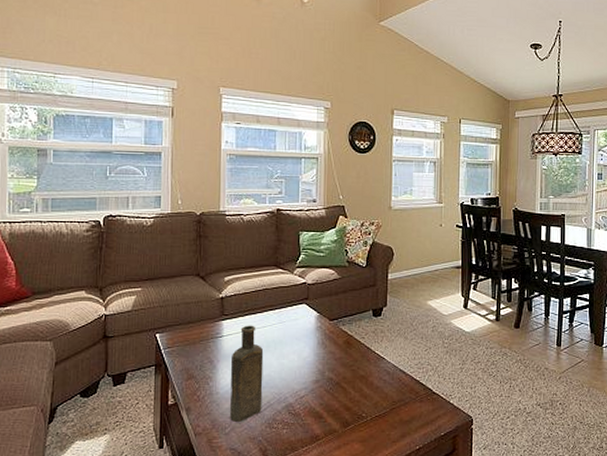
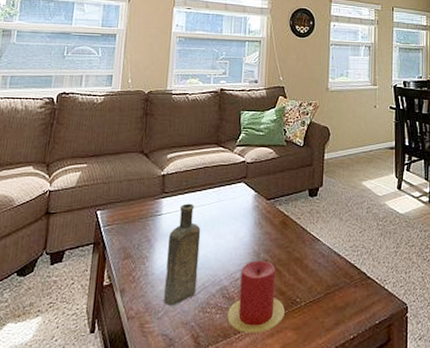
candle: none [293,378,351,446] -> present [226,260,285,333]

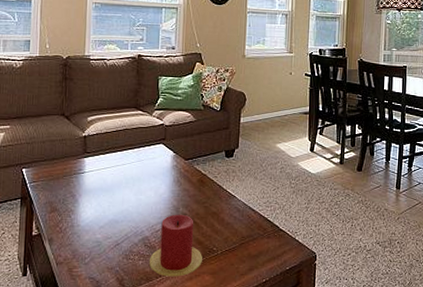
bottle: present [164,203,201,305] -> none [90,162,123,253]

